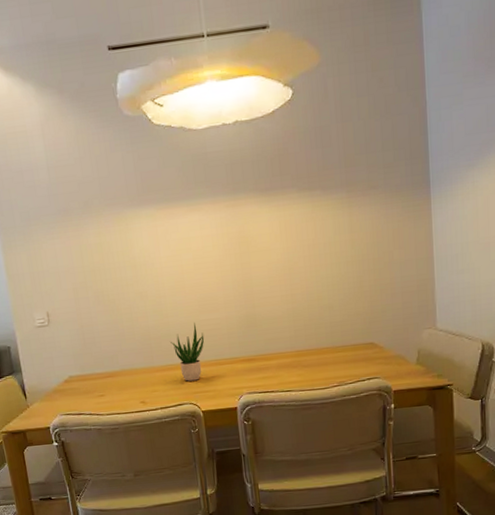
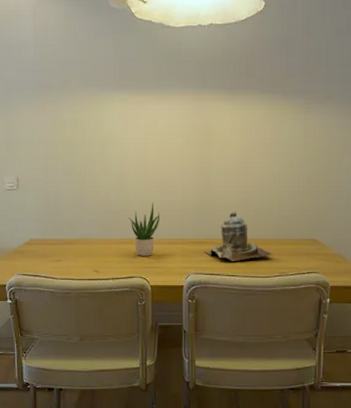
teapot: none [255,322,329,376] -> present [204,211,273,261]

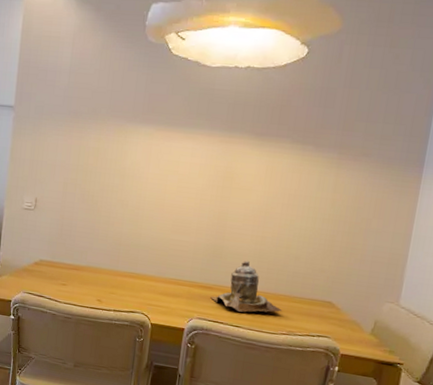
potted plant: present [128,202,160,256] -> none [138,240,171,294]

